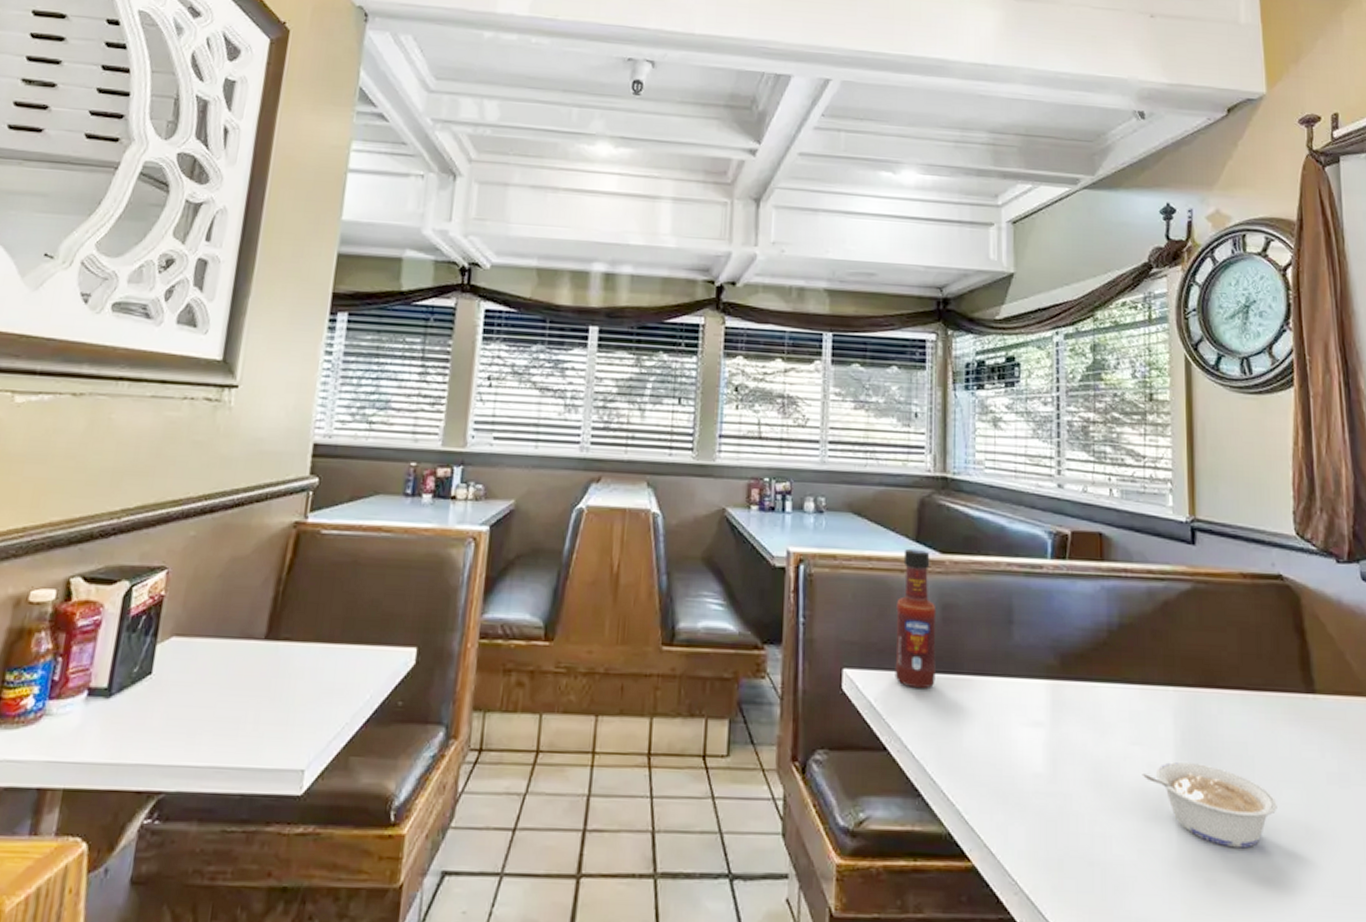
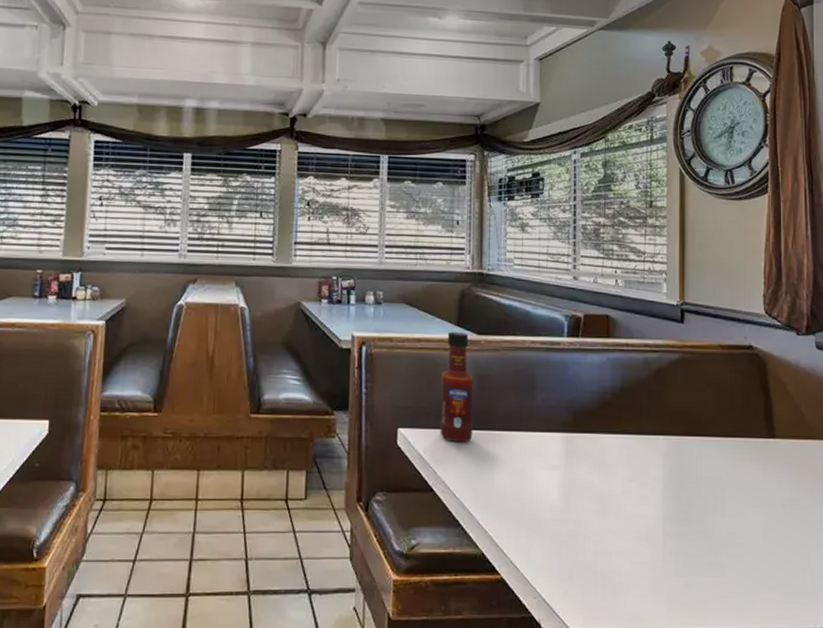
legume: present [1142,762,1277,849] -> none [636,494,742,559]

